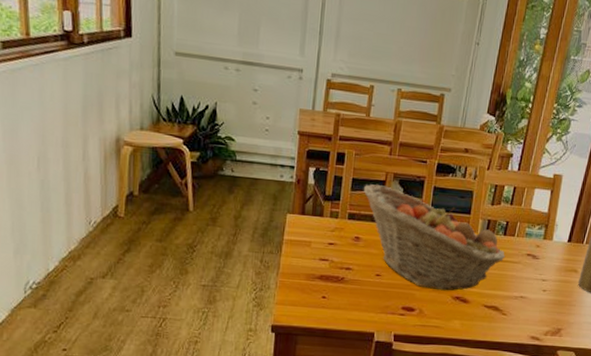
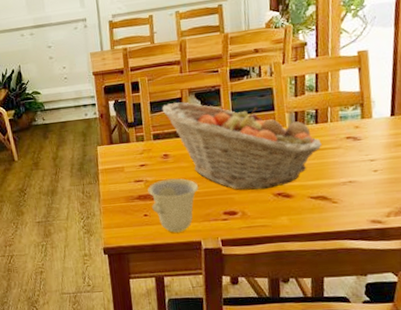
cup: none [331,263,384,321] -> present [148,178,199,233]

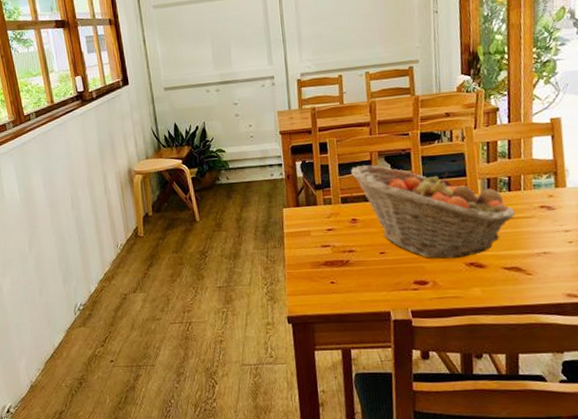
cup: present [148,178,199,233] -> none [335,244,389,302]

